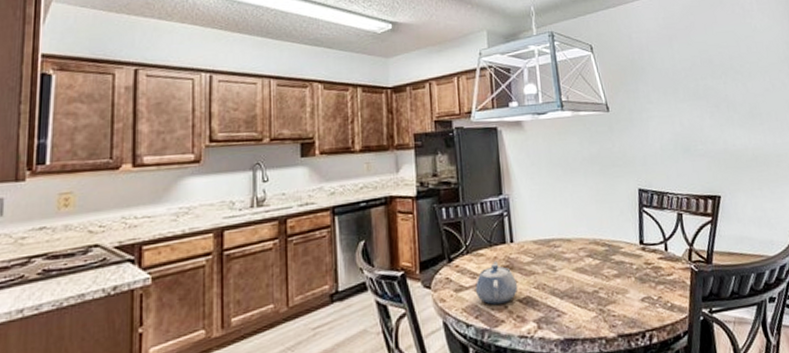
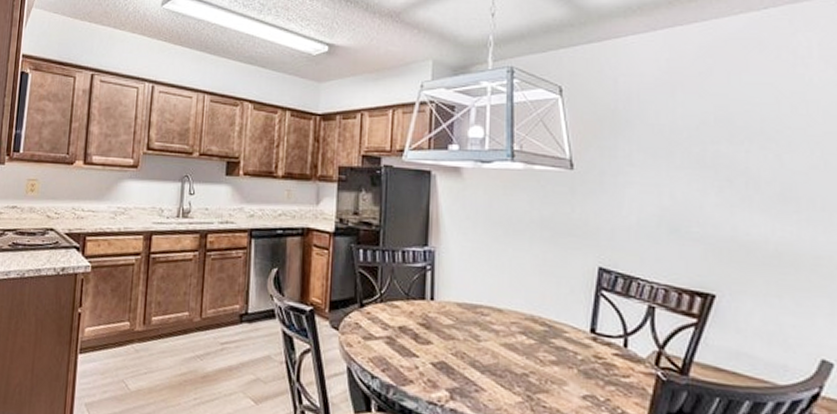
teapot: present [476,261,518,305] -> none [386,316,434,363]

